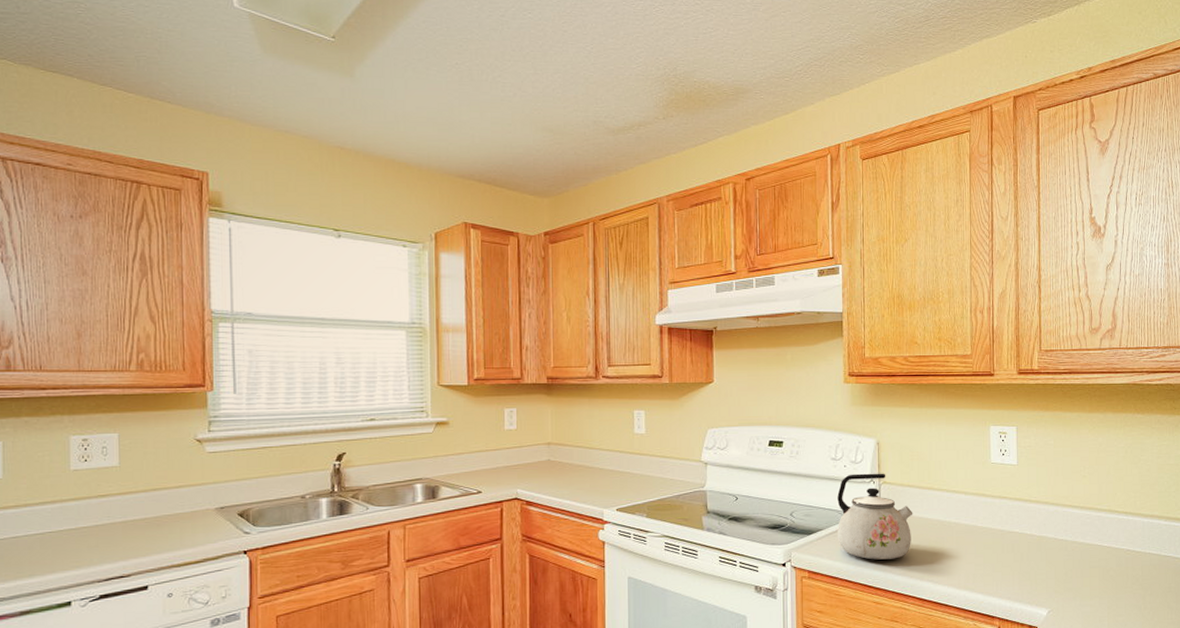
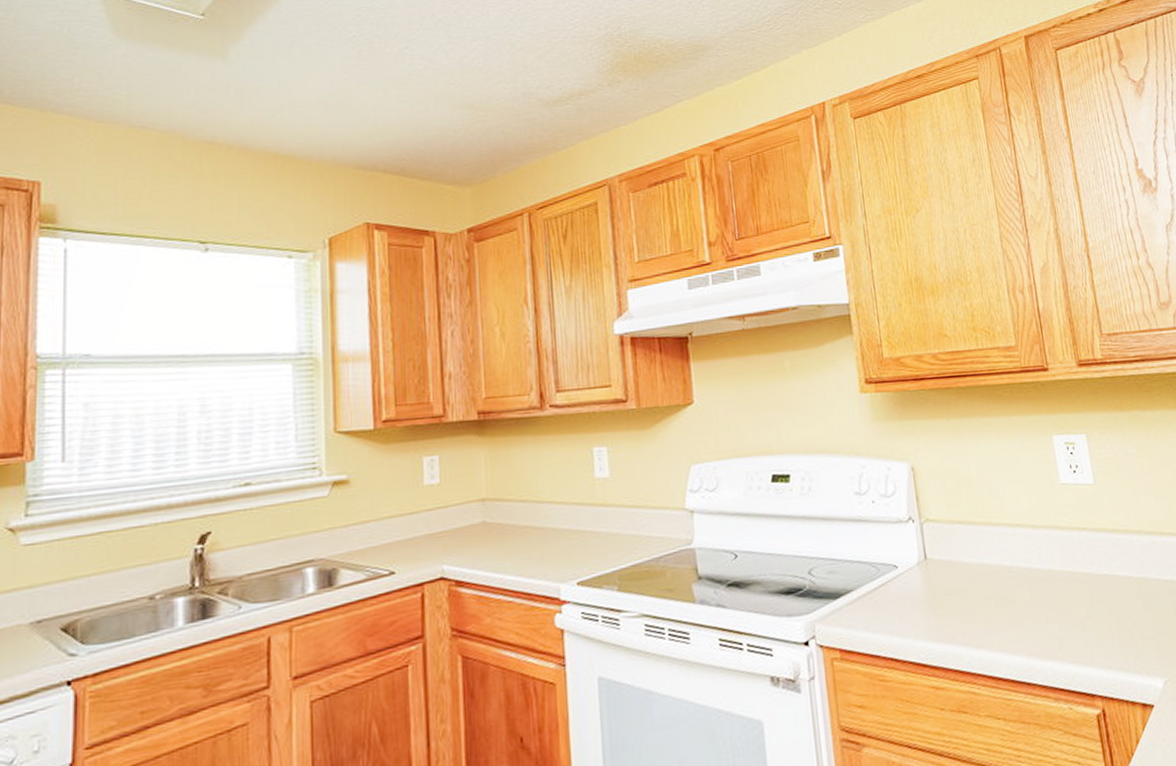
kettle: present [837,473,913,560] -> none [867,507,972,627]

